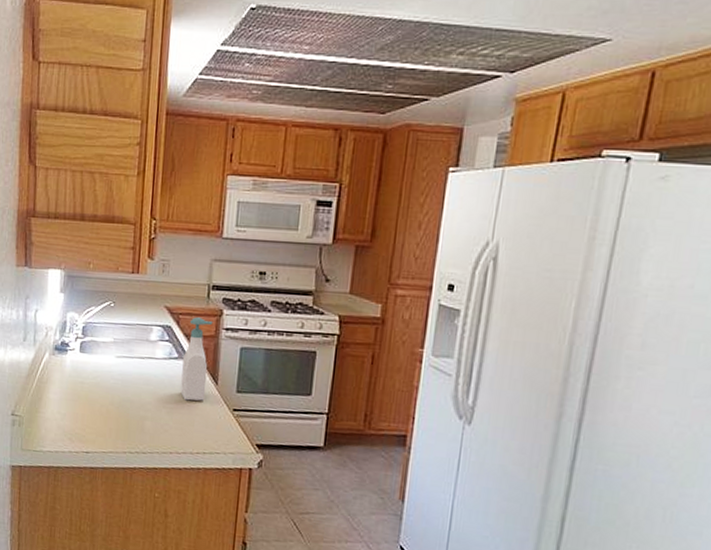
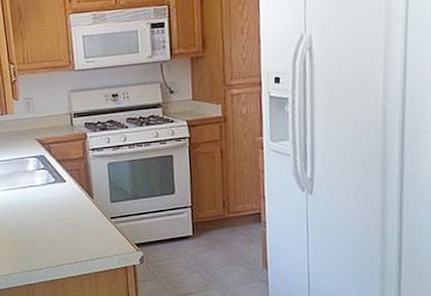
soap bottle: present [180,317,213,401] -> none [59,143,85,218]

